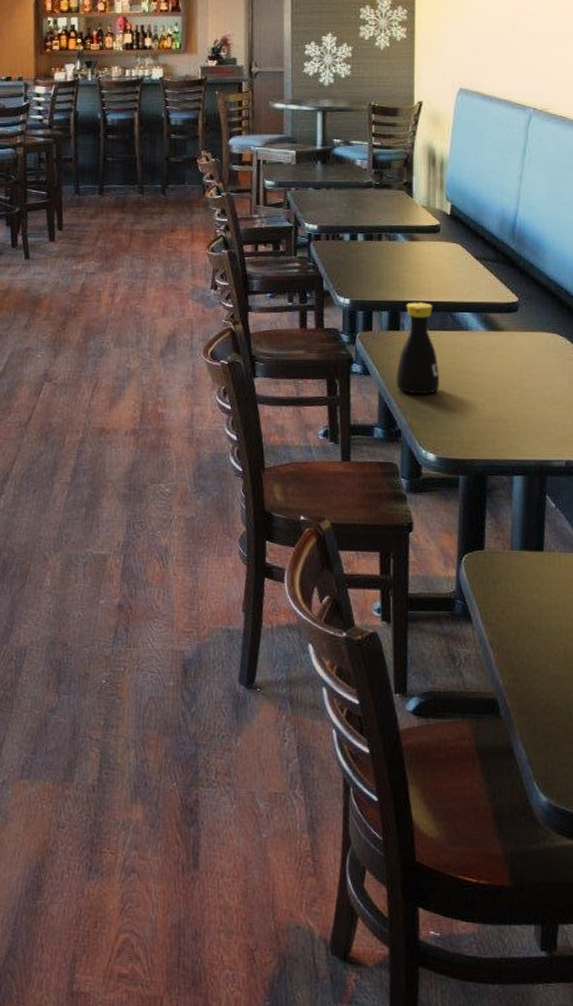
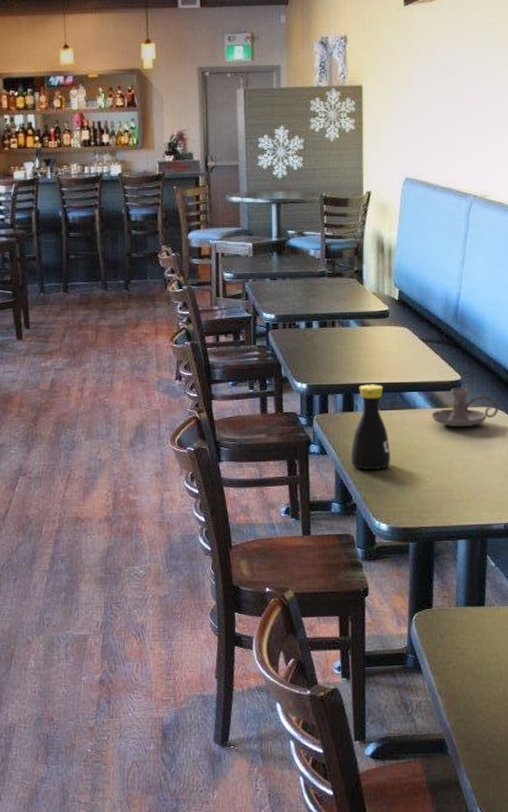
candle holder: none [485,310,560,353] -> present [431,388,498,427]

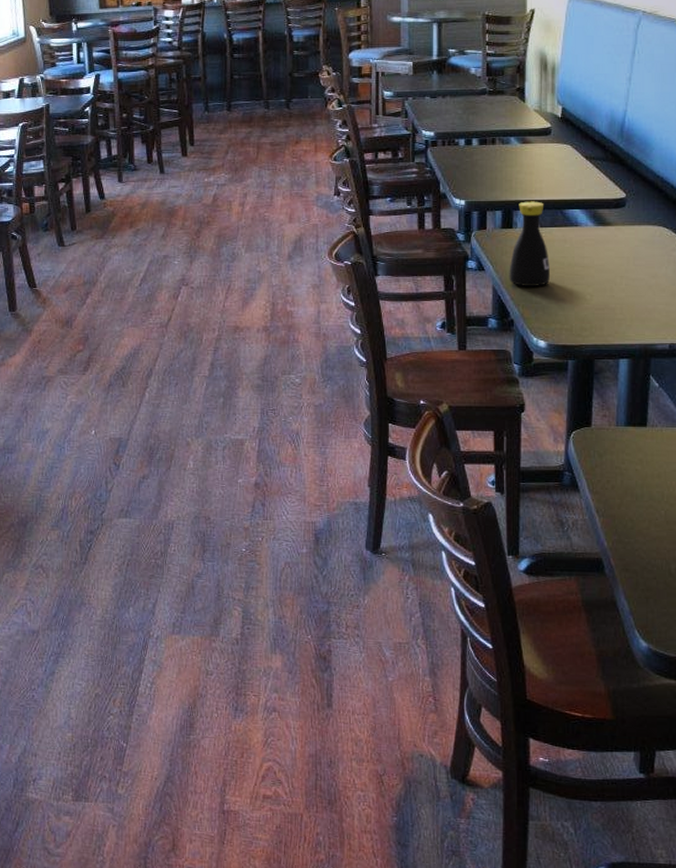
candle holder: present [431,388,498,427] -> none [593,206,665,246]

